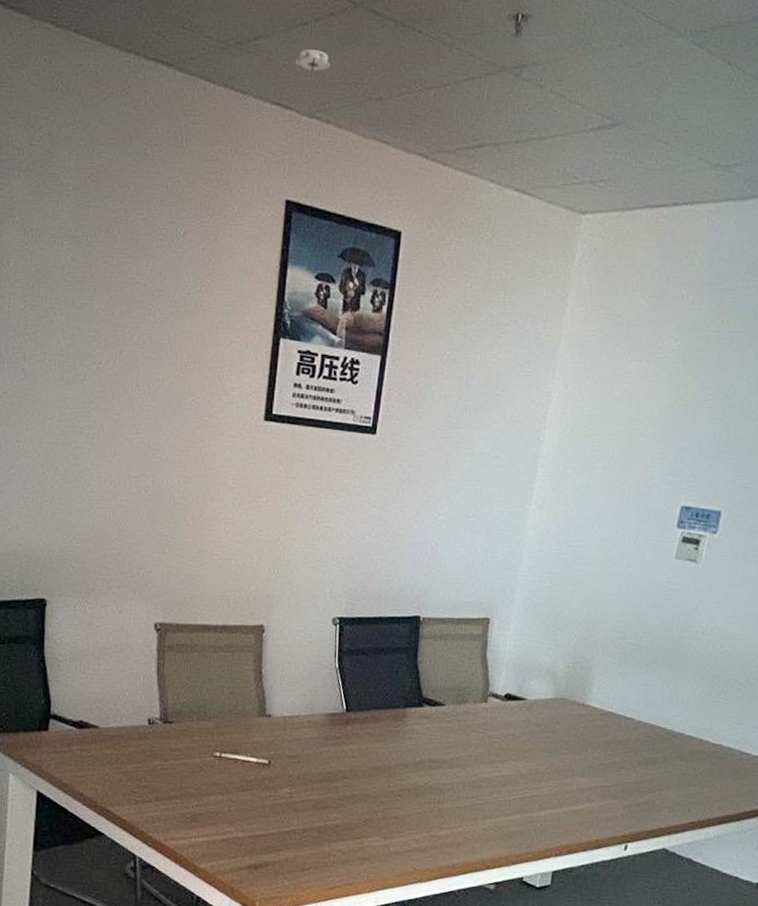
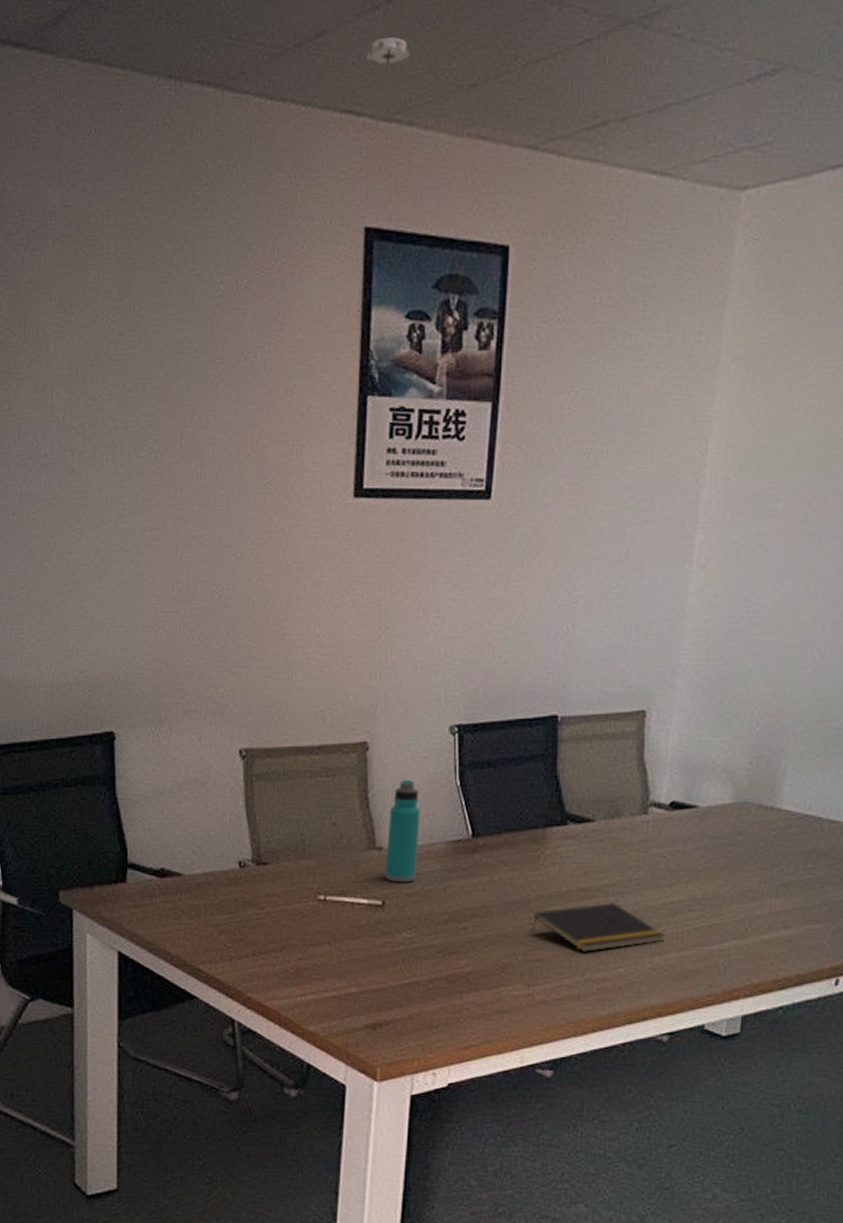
water bottle: none [271,660,305,746] -> present [384,780,420,883]
notepad: none [389,772,497,813] -> present [531,901,666,952]

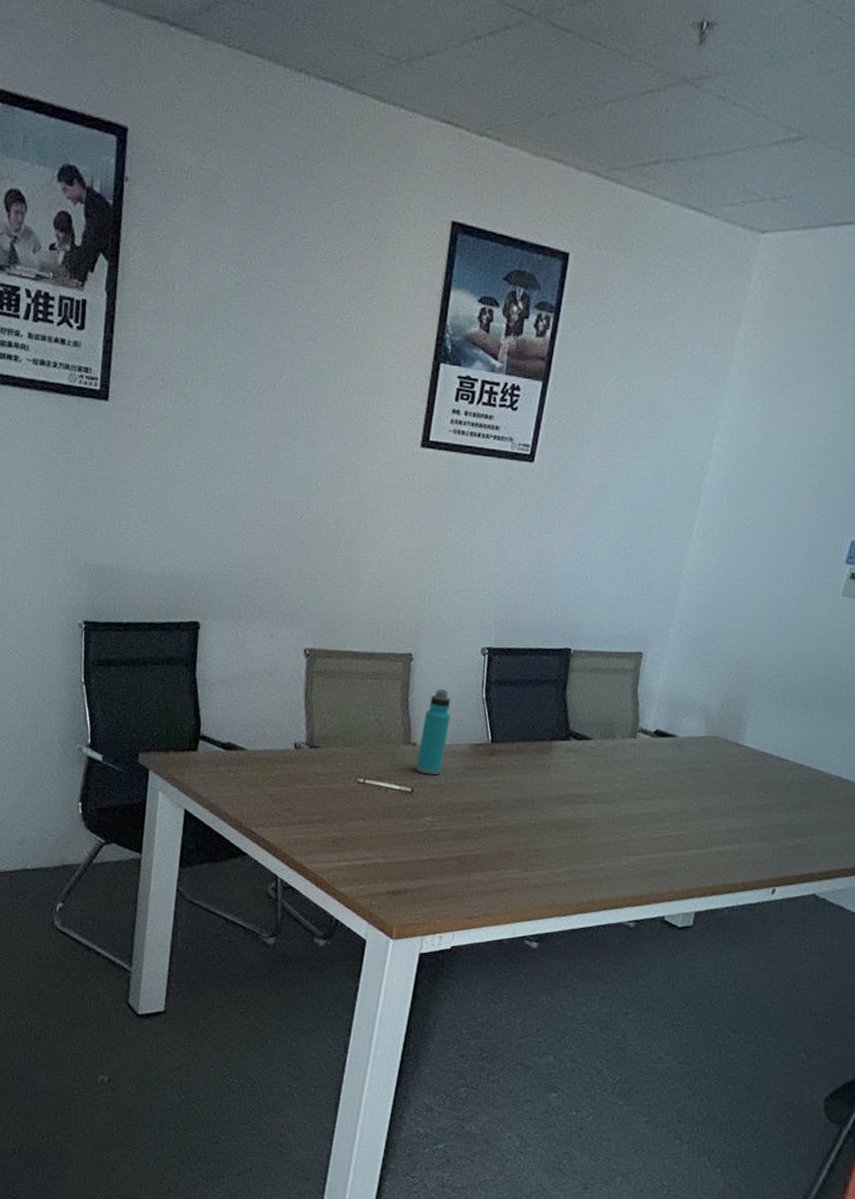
smoke detector: present [365,37,410,65] -> none [465,64,504,87]
notepad: present [531,901,666,952] -> none [531,807,641,848]

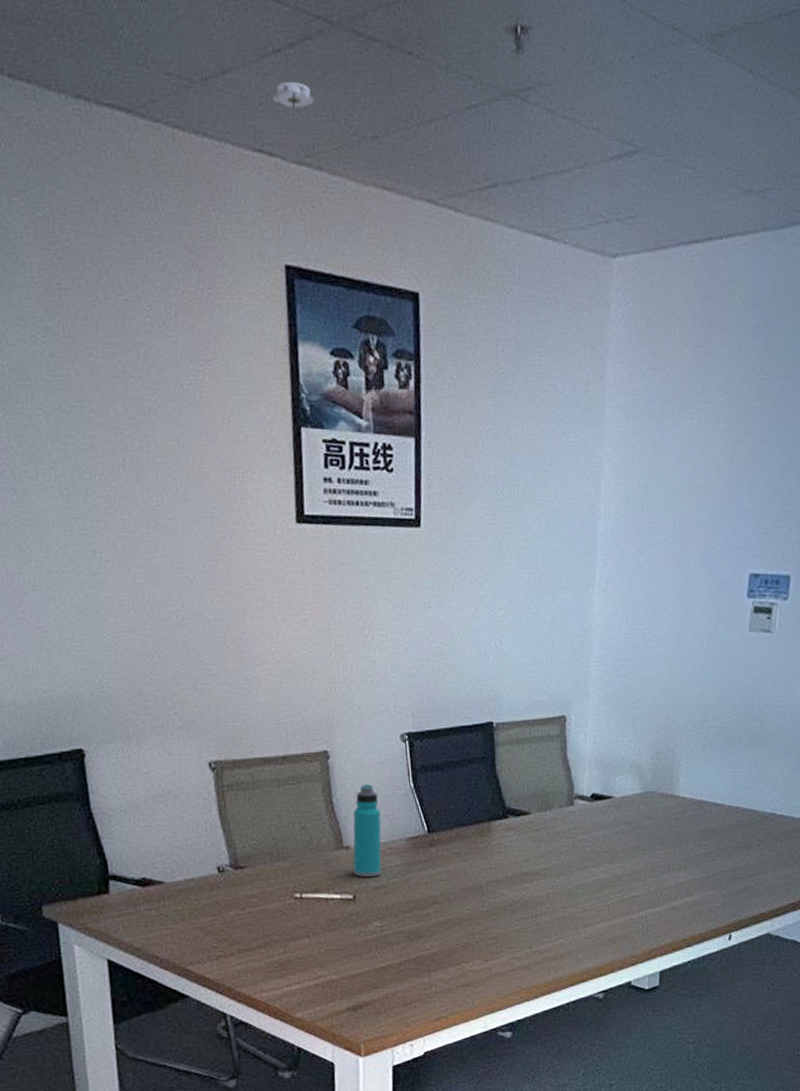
smoke detector: none [465,64,504,87] -> present [272,82,314,108]

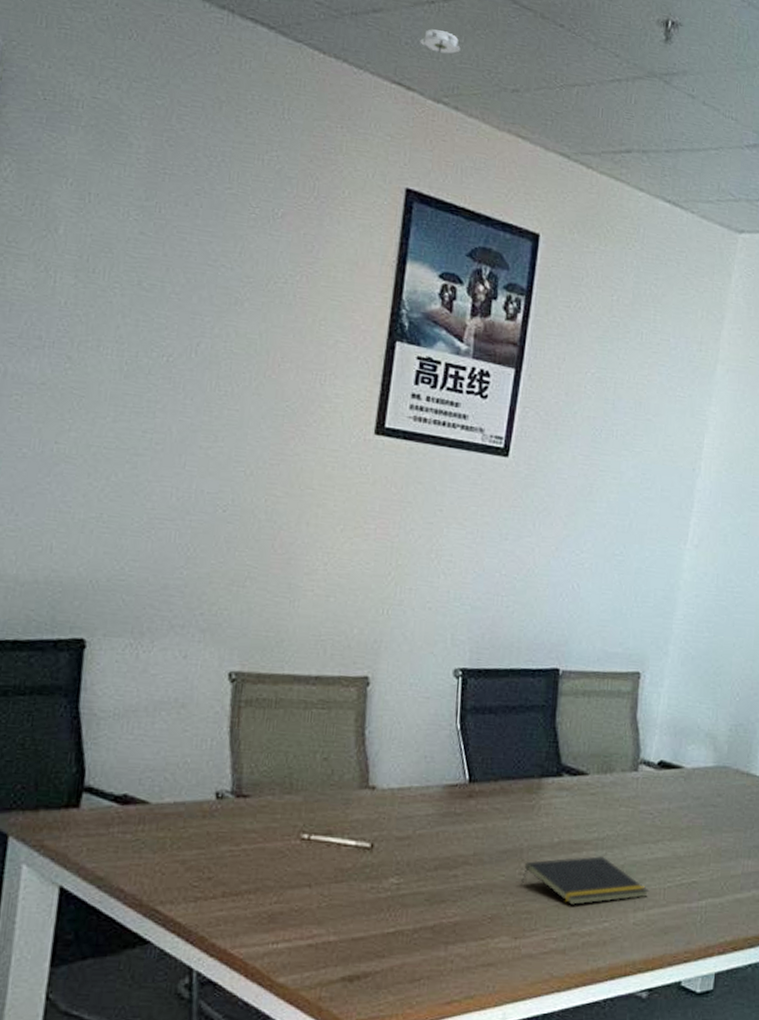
water bottle: present [353,784,382,878] -> none [375,719,418,826]
notepad: none [484,882,596,928] -> present [521,855,650,905]

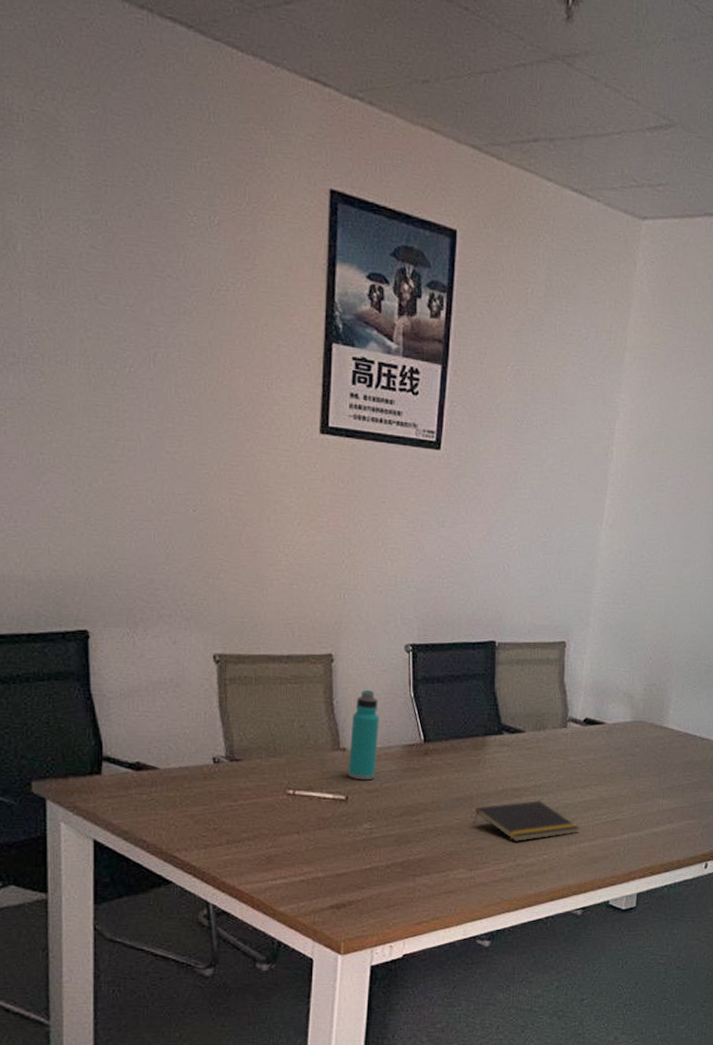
water bottle: none [375,719,418,826] -> present [348,690,379,780]
smoke detector: present [418,29,461,54] -> none [330,19,371,46]

